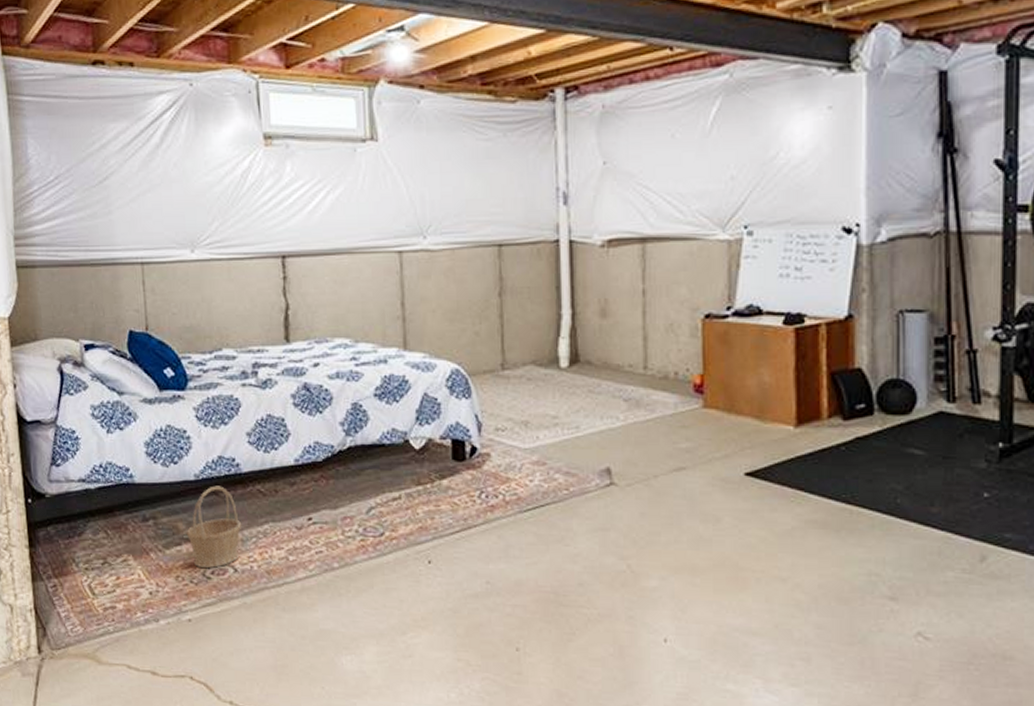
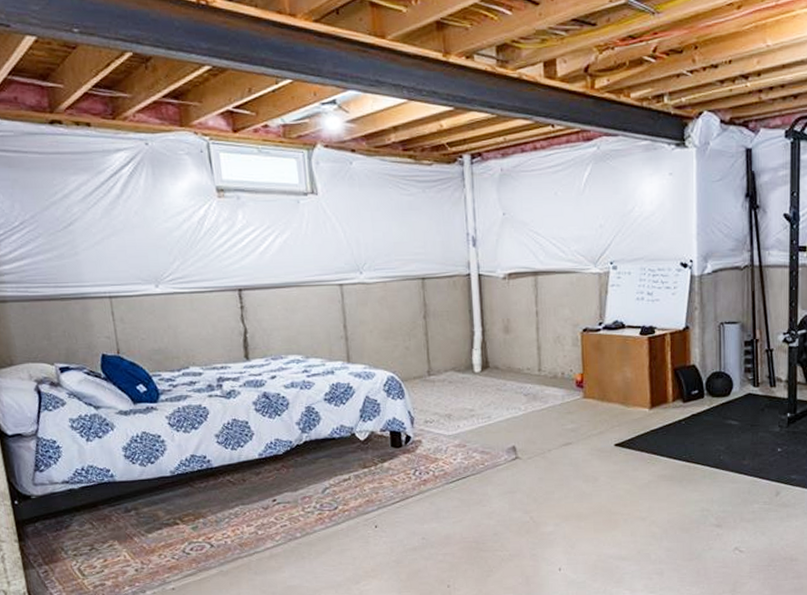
basket: present [186,485,242,568] -> none [165,479,216,546]

